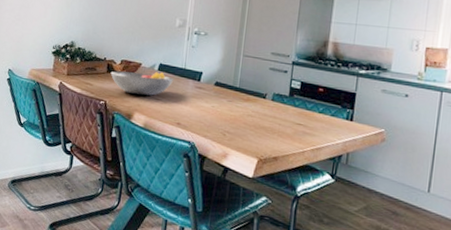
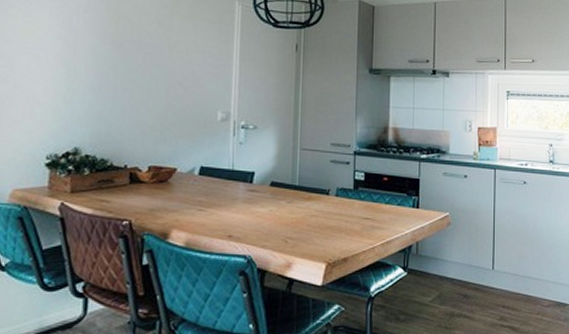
fruit bowl: present [110,71,174,96] -> none [134,177,220,207]

